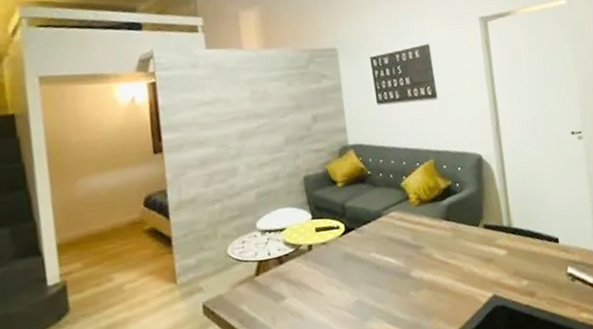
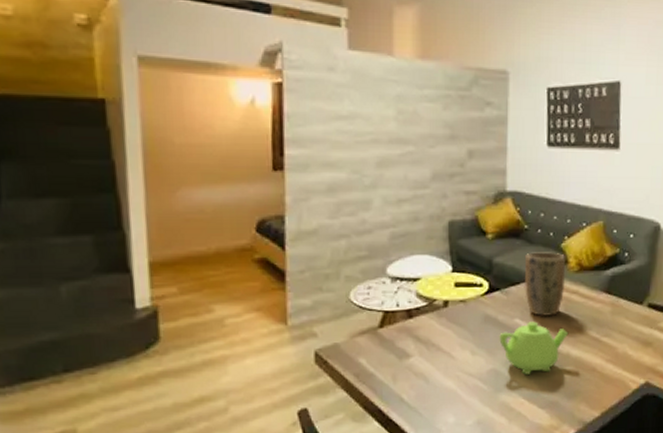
teapot: none [359,253,420,303] -> present [499,321,569,376]
plant pot: none [372,191,410,249] -> present [525,252,566,317]

